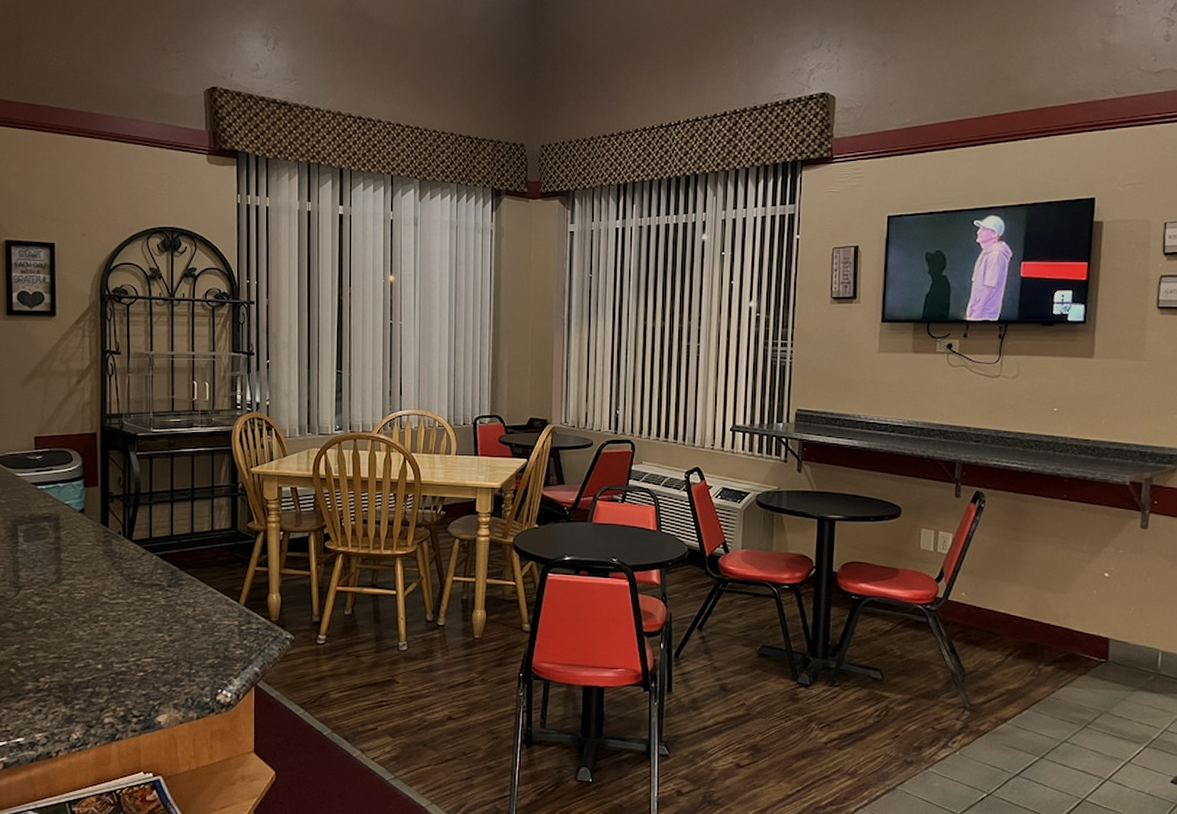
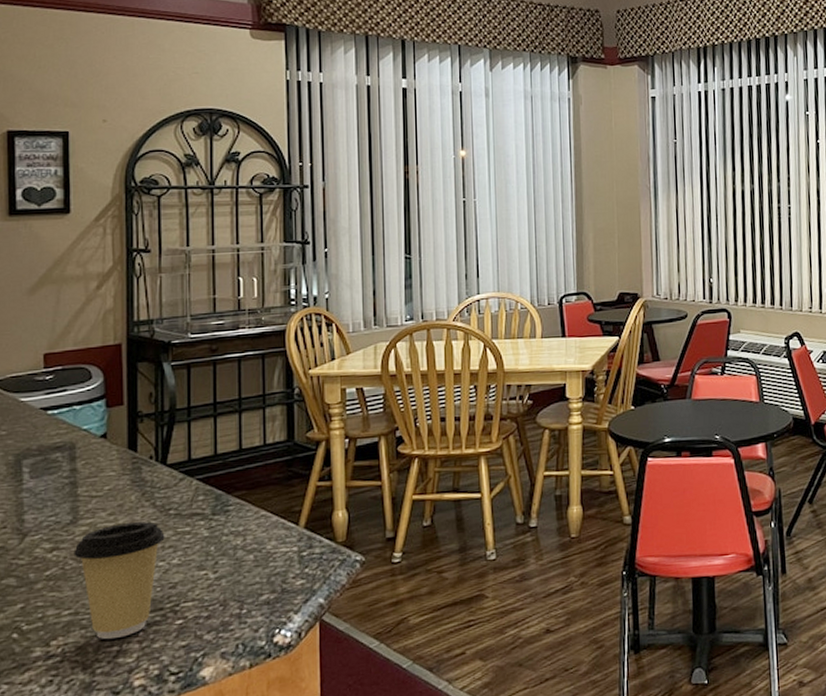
coffee cup: none [58,587,130,682] -> present [74,521,165,640]

